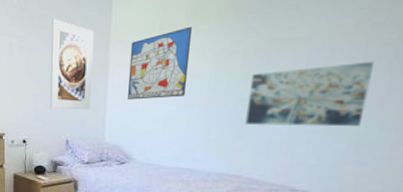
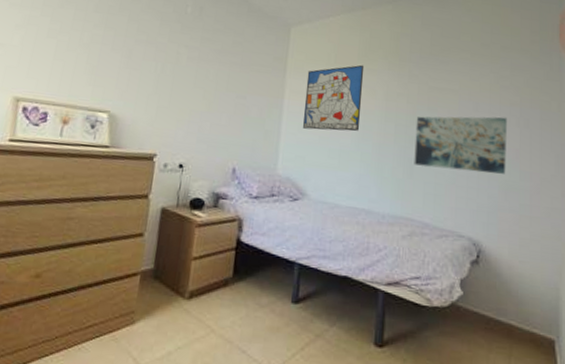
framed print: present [49,19,94,110] -> none [216,35,271,136]

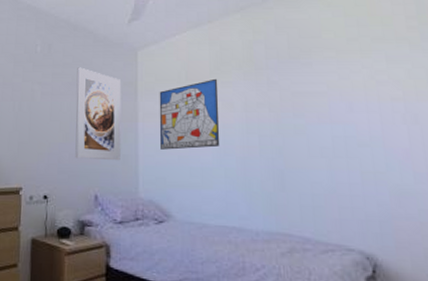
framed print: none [216,35,271,136] -> present [75,67,121,161]
wall art: present [414,116,507,174] -> none [281,115,396,179]

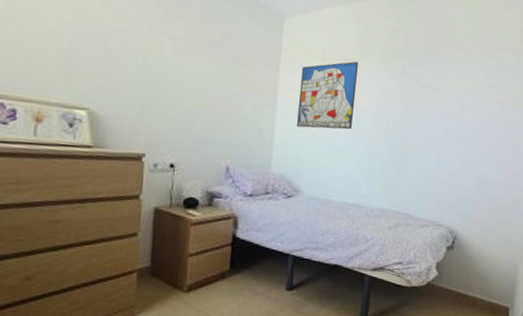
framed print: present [75,67,121,161] -> none [208,25,263,134]

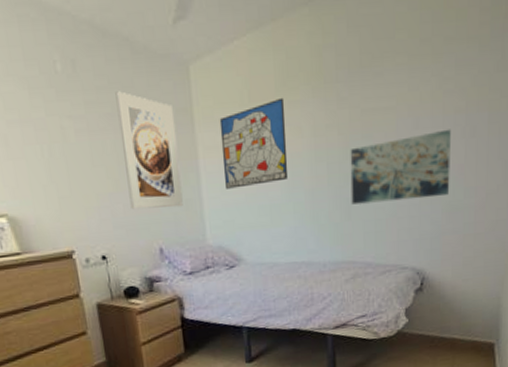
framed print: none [208,25,263,134] -> present [115,91,183,210]
wall art: none [402,114,490,169] -> present [350,129,451,205]

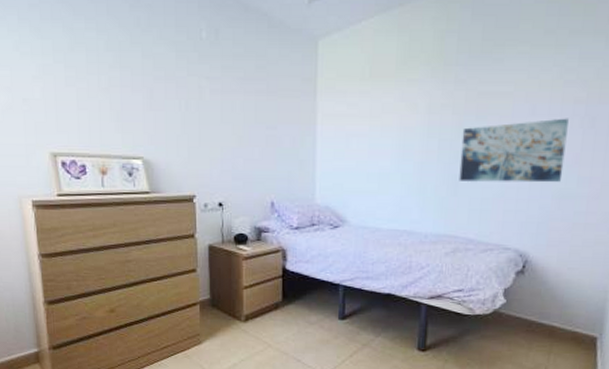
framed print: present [115,91,183,210] -> none [249,59,299,167]
wall art: present [219,97,289,189] -> none [338,75,404,155]

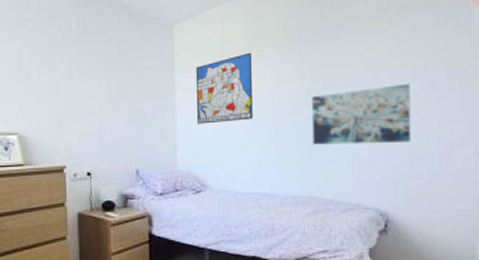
wall art: none [338,75,404,155] -> present [195,52,254,124]

